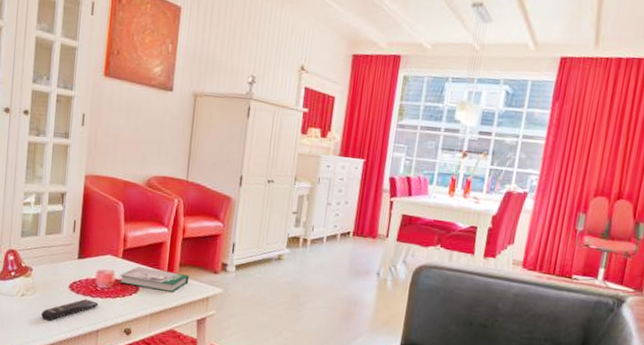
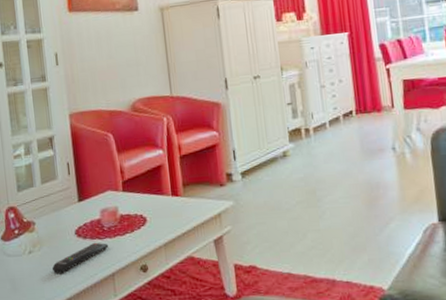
book: present [118,267,189,292] -> none [123,194,196,218]

